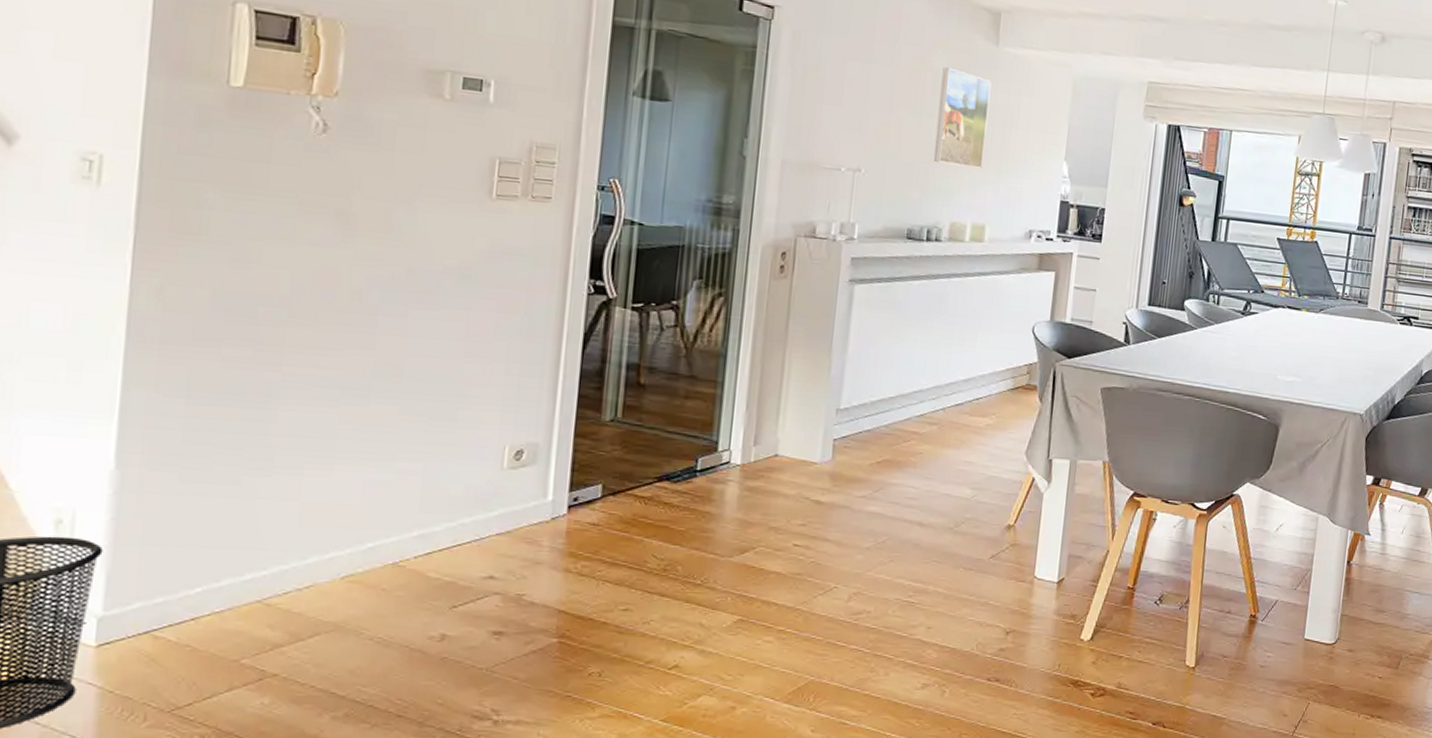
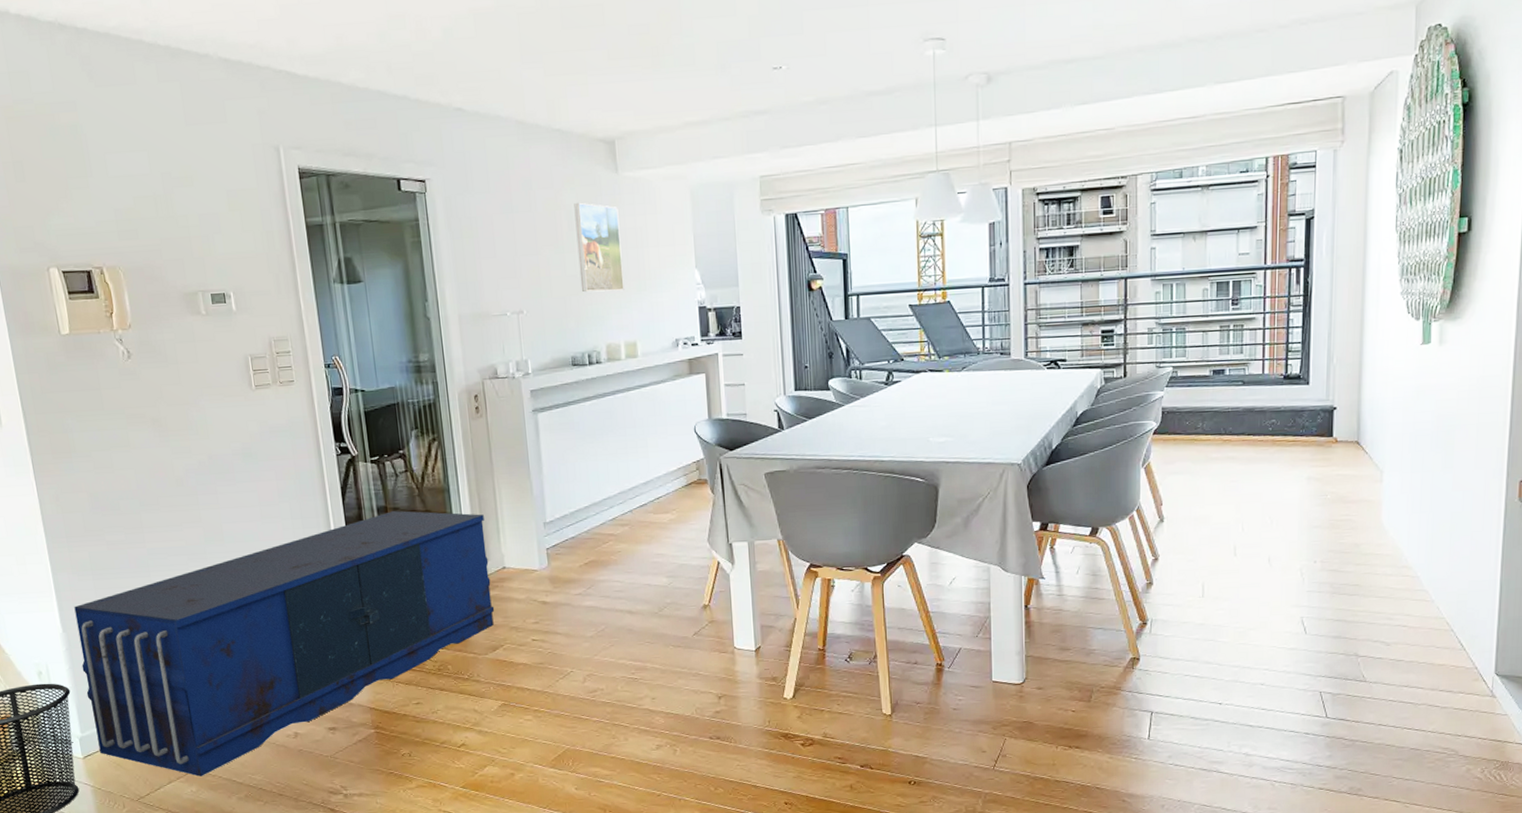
shipping container: none [127,370,764,684] -> present [74,511,495,776]

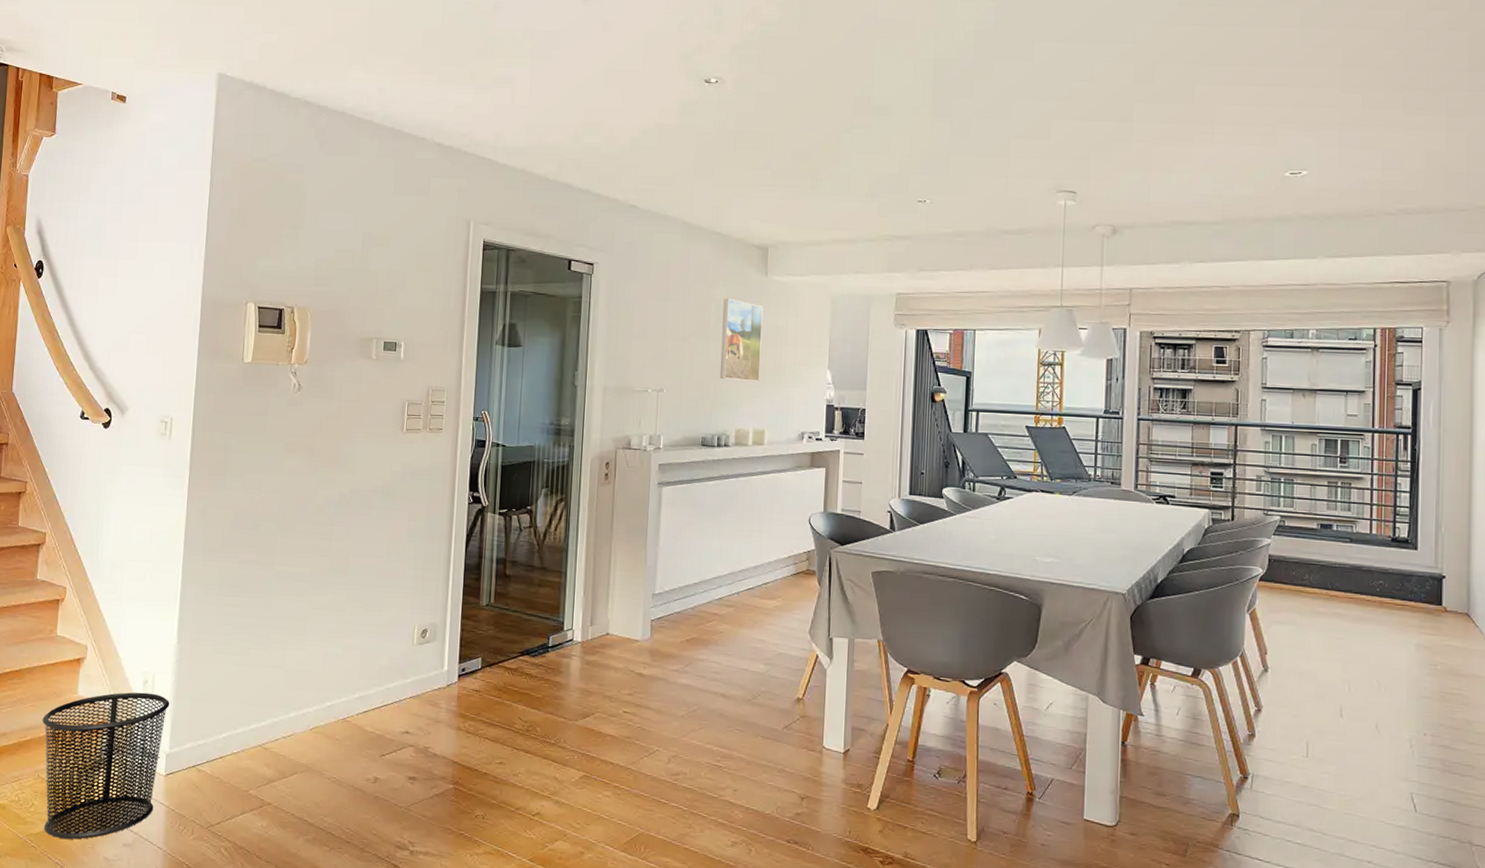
shipping container: present [74,511,495,776] -> none [183,564,596,811]

